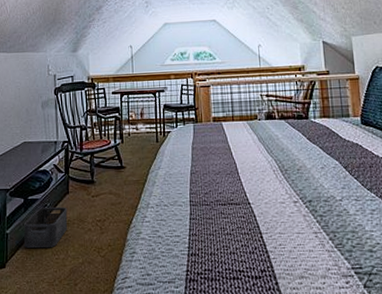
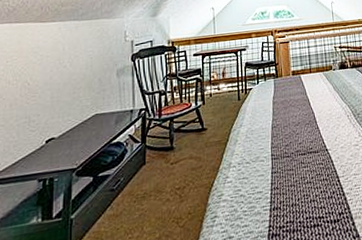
storage bin: present [24,207,68,249] -> none [92,179,144,232]

